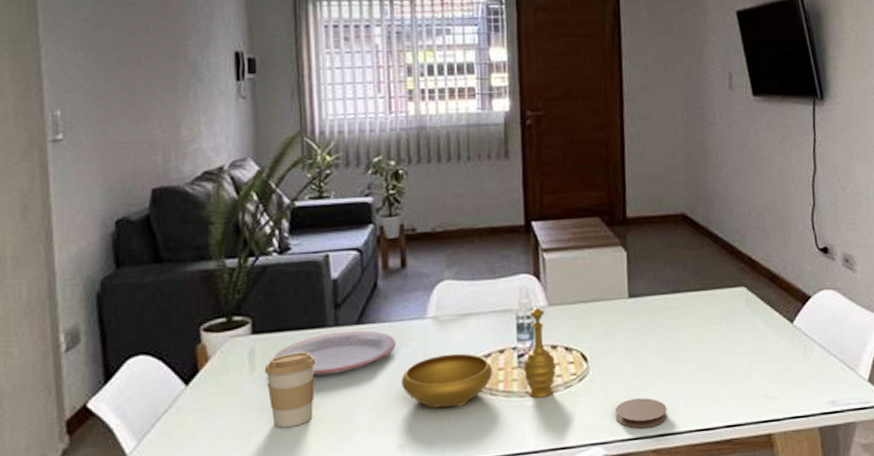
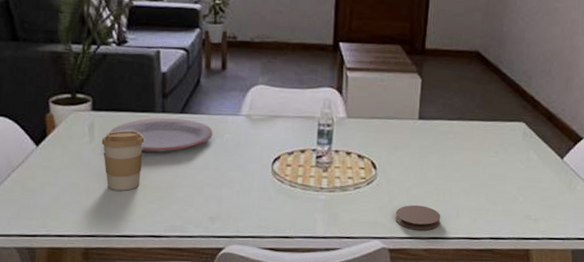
decorative bowl: present [402,308,557,408] -> none [215,118,349,194]

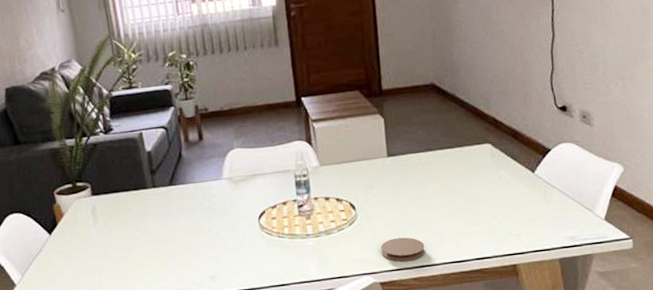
coffee cup: present [101,130,145,191] -> none [104,208,144,264]
plate: present [110,117,213,152] -> none [110,190,201,225]

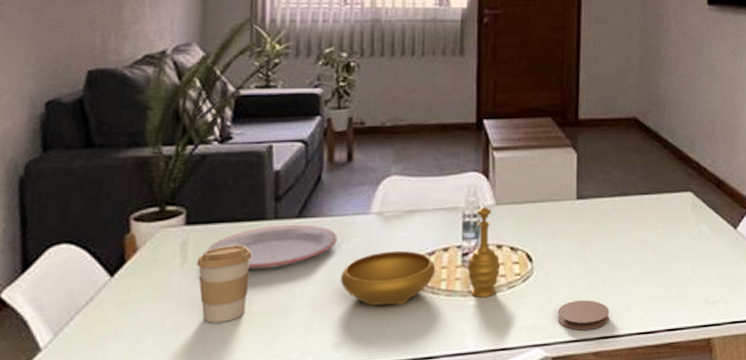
coffee cup: none [104,208,144,264] -> present [196,245,252,323]
plate: none [110,190,201,225] -> present [208,224,337,269]
decorative bowl: none [208,168,330,248] -> present [341,207,501,306]

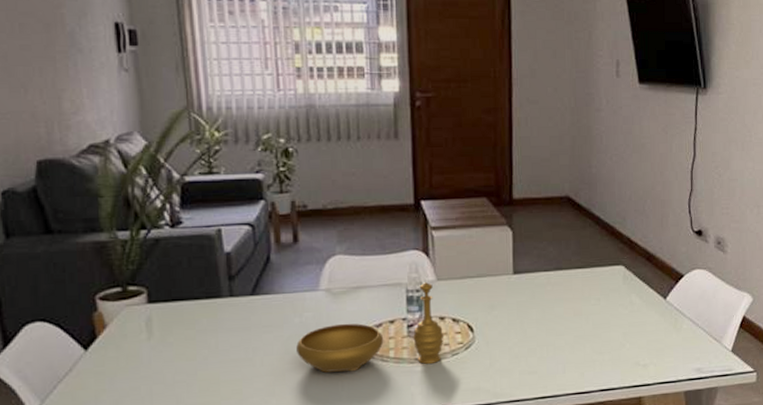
coffee cup: present [196,245,252,323] -> none [162,320,213,390]
plate: present [208,224,337,269] -> none [171,301,290,342]
coaster: present [557,300,610,331] -> none [498,365,547,392]

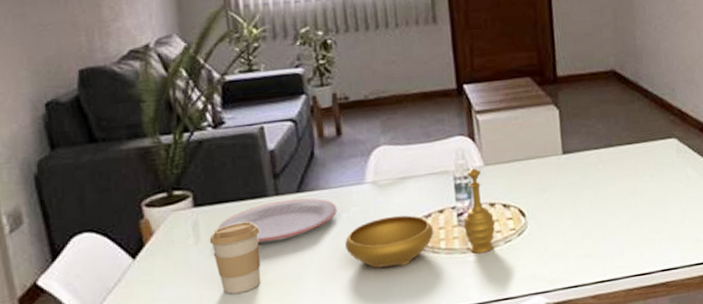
coffee cup: none [162,320,213,390] -> present [209,221,261,294]
plate: none [171,301,290,342] -> present [218,198,337,243]

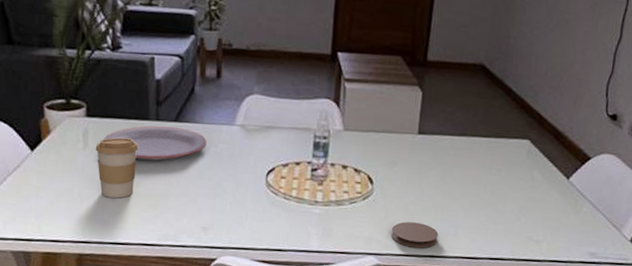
decorative bowl: present [345,168,496,268] -> none [209,131,345,208]
coaster: none [554,248,605,277] -> present [391,222,439,248]

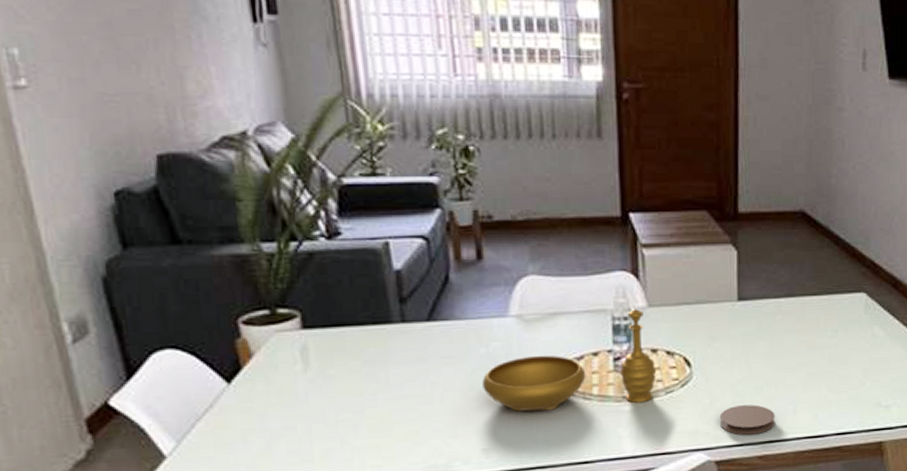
coffee cup: present [95,137,138,198] -> none [320,349,383,430]
plate: present [104,125,207,161] -> none [332,327,474,375]
decorative bowl: none [209,131,345,208] -> present [483,309,657,412]

